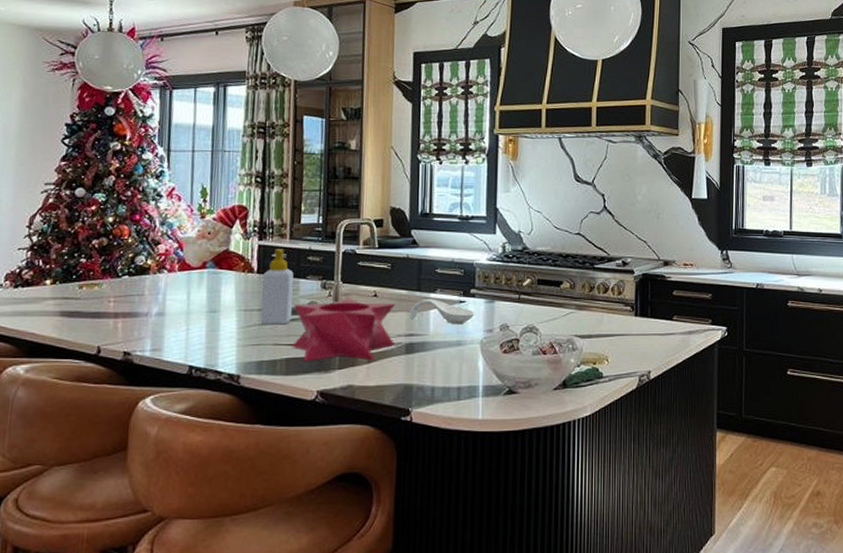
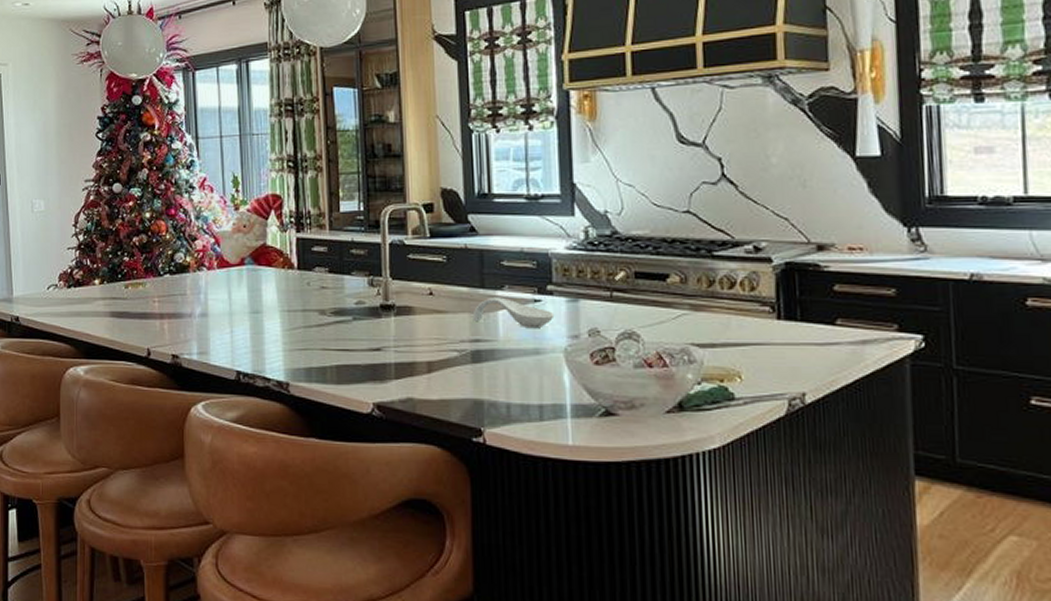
soap bottle: present [260,249,294,325] -> none [303,241,339,328]
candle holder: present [292,298,396,362] -> none [340,297,458,369]

